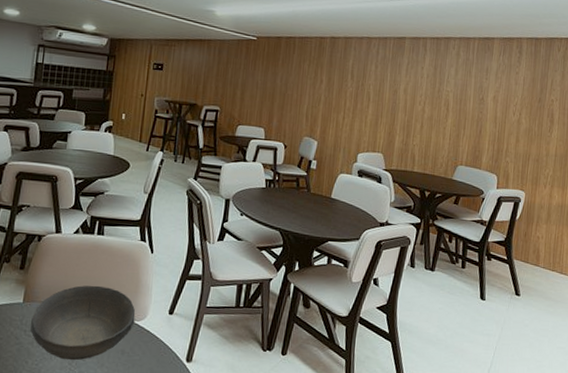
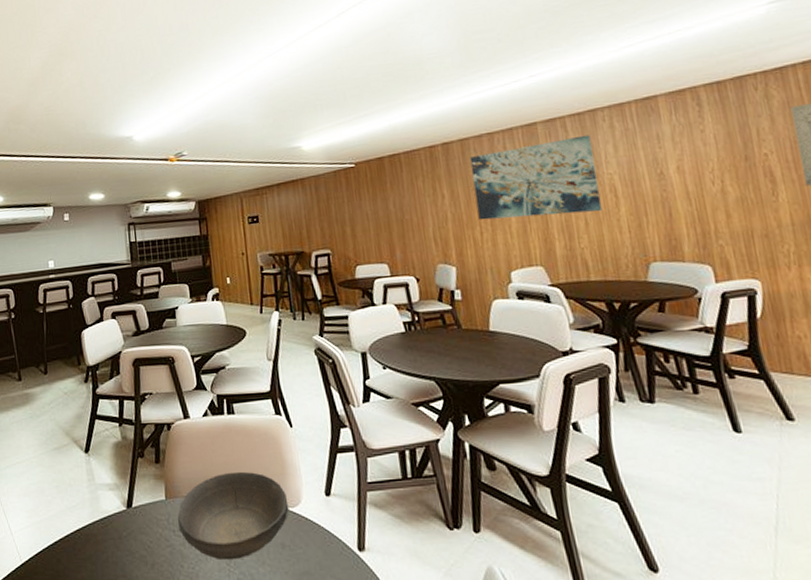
wall art: none [344,53,441,119] -> present [469,134,603,221]

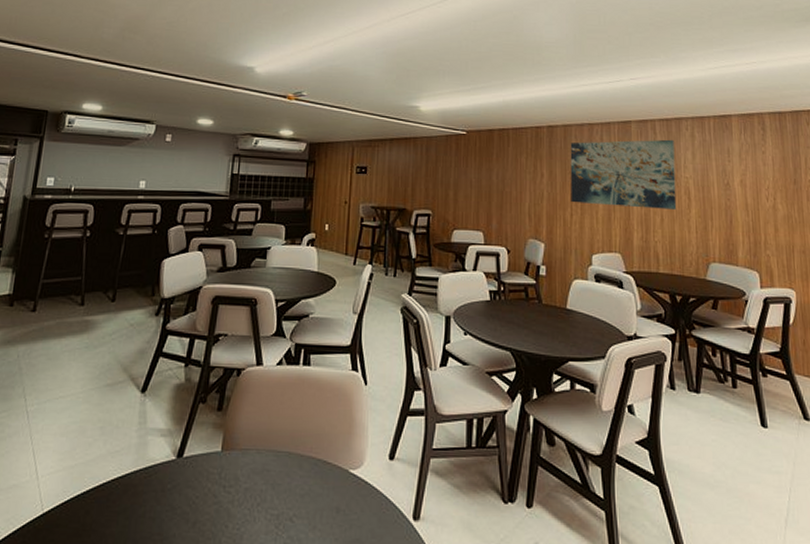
bowl: present [178,471,289,561] -> none [230,427,351,523]

